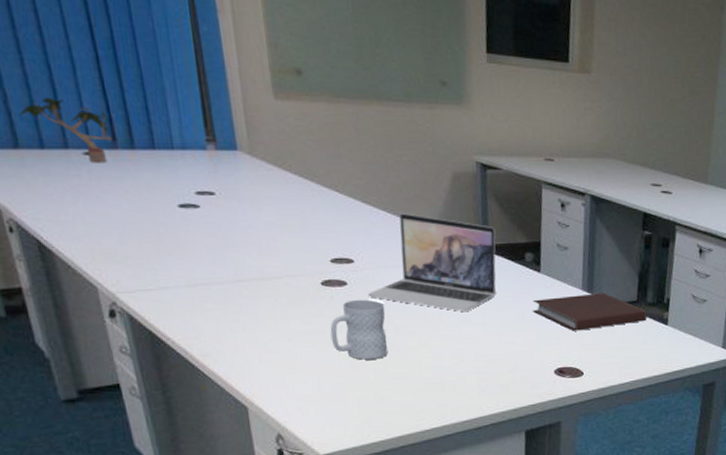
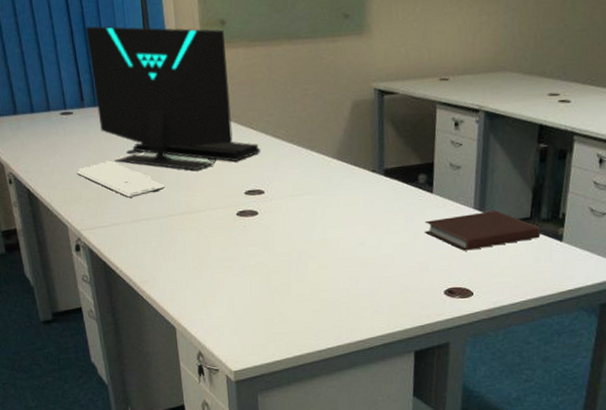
potted plant: present [17,98,114,164] -> none [16,69,82,122]
keyboard: none [109,214,231,258] -> present [77,160,166,198]
computer monitor: none [116,54,349,232] -> present [85,26,261,170]
mug: present [330,299,388,360] -> none [243,227,291,284]
laptop: present [368,213,496,313] -> none [275,144,391,236]

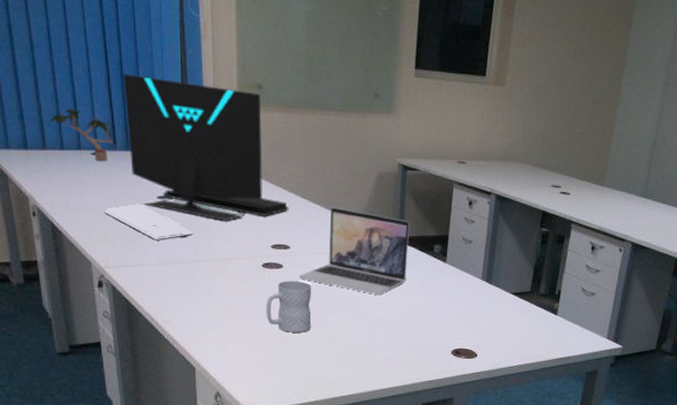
potted plant: none [16,69,82,122] -> present [47,109,115,162]
mug: none [243,227,291,284] -> present [266,280,312,333]
laptop: none [275,144,391,236] -> present [299,207,410,296]
notebook: present [424,210,541,251] -> none [437,283,539,317]

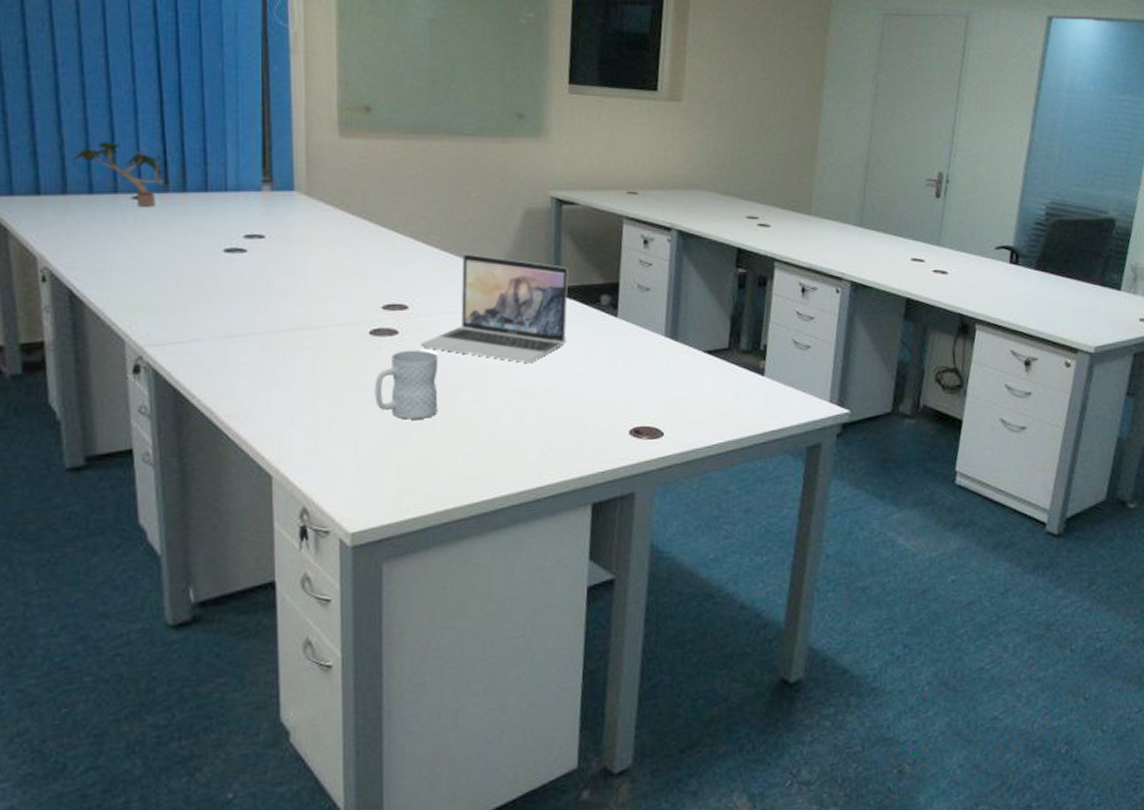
keyboard: present [105,203,194,241] -> none [148,259,275,307]
computer monitor: present [123,74,289,221] -> none [181,97,407,277]

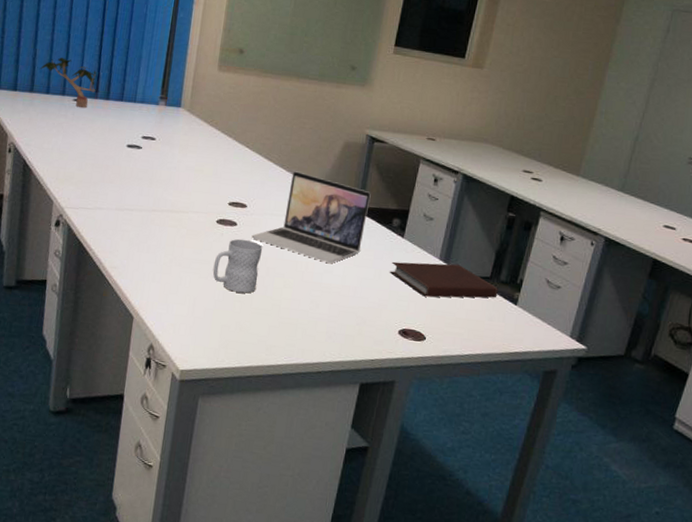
notebook: none [607,339,740,384] -> present [390,261,498,298]

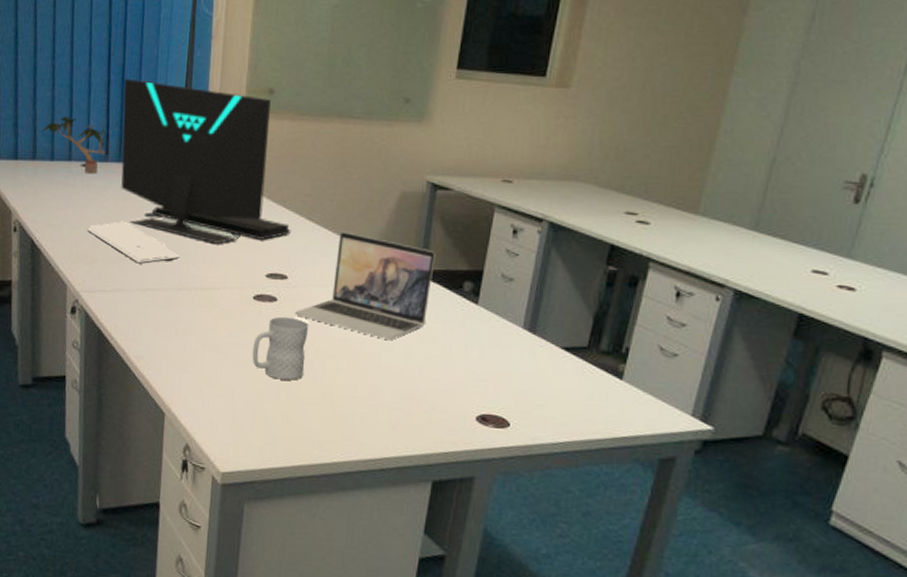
keyboard: none [75,149,156,187] -> present [87,221,181,264]
computer monitor: none [107,30,252,174] -> present [121,78,291,244]
notebook: present [390,261,498,298] -> none [463,333,598,375]

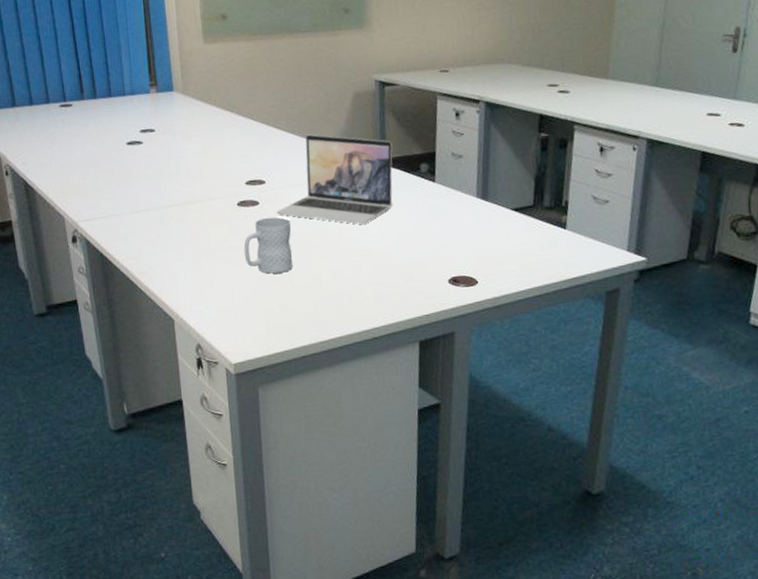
potted plant: present [40,117,107,174] -> none [16,63,82,114]
keyboard: present [87,221,181,264] -> none [75,152,165,189]
computer monitor: present [121,78,291,244] -> none [87,20,262,161]

